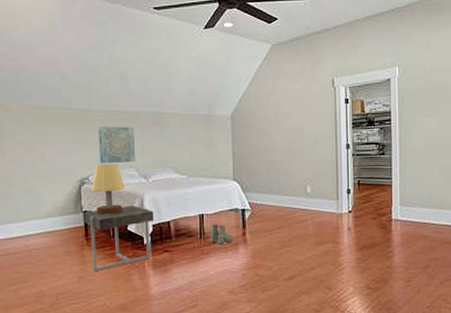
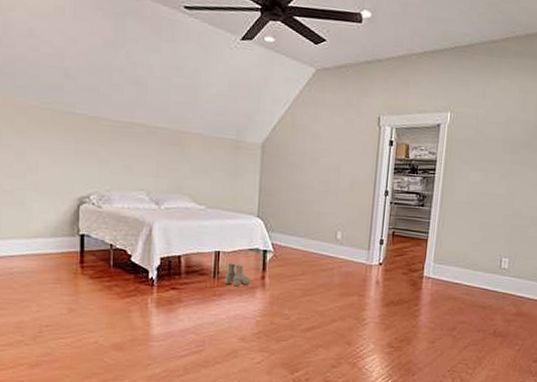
side table: present [83,206,154,272] -> none [80,233,163,305]
table lamp: present [91,164,125,214] -> none [91,182,132,241]
wall art: present [97,126,135,164] -> none [104,137,148,184]

